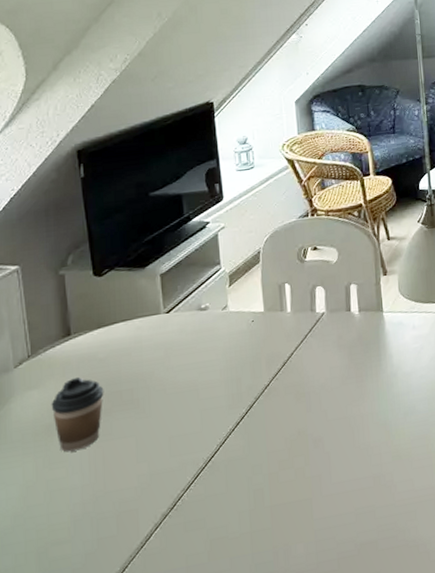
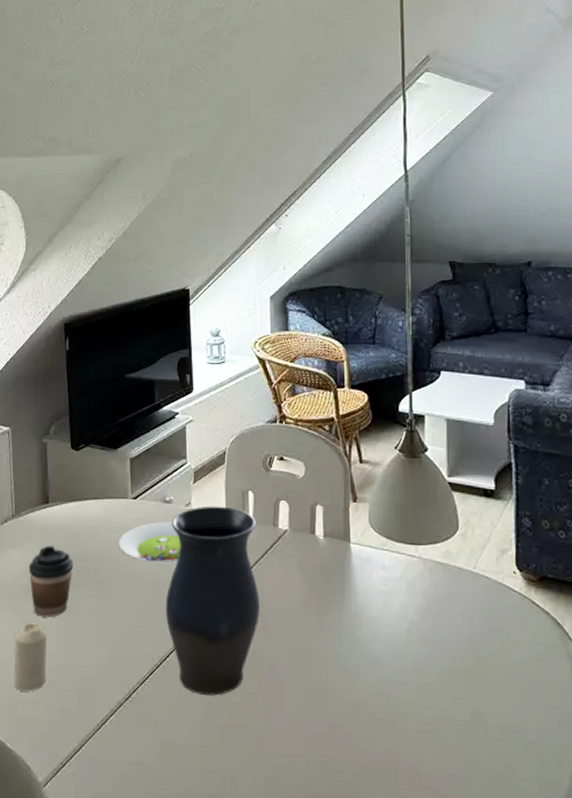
candle: none [40,459,80,533] -> present [14,623,47,692]
salad plate: none [153,327,220,371] -> present [118,521,181,563]
vase: none [207,302,303,484] -> present [165,505,260,696]

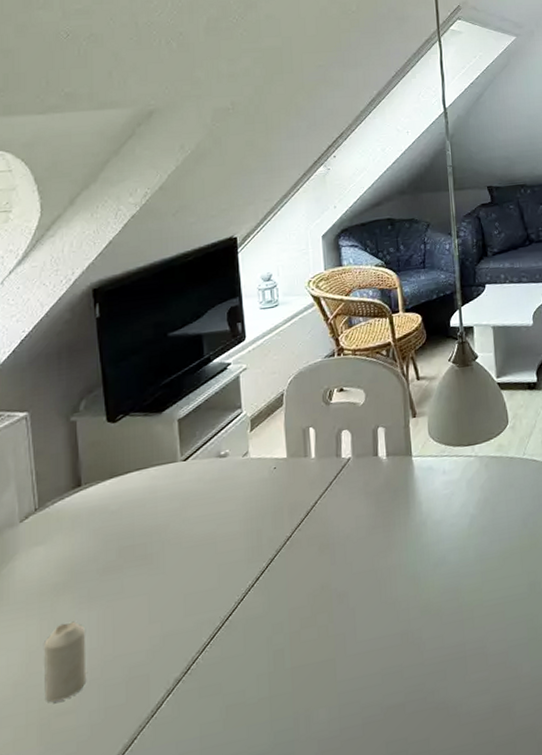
coffee cup: present [28,545,74,618] -> none [58,530,116,613]
salad plate: present [118,521,181,563] -> none [168,475,240,523]
vase: present [165,505,260,696] -> none [225,447,327,645]

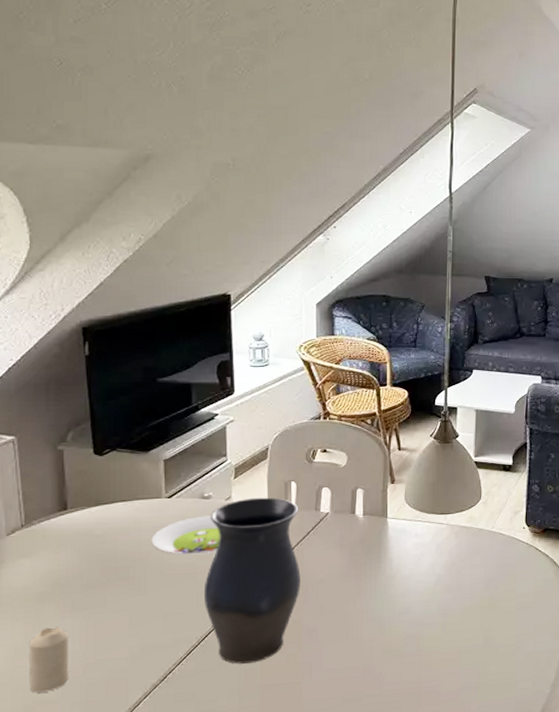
salad plate: none [168,475,240,523] -> present [151,515,220,555]
vase: none [225,447,327,645] -> present [203,497,301,664]

